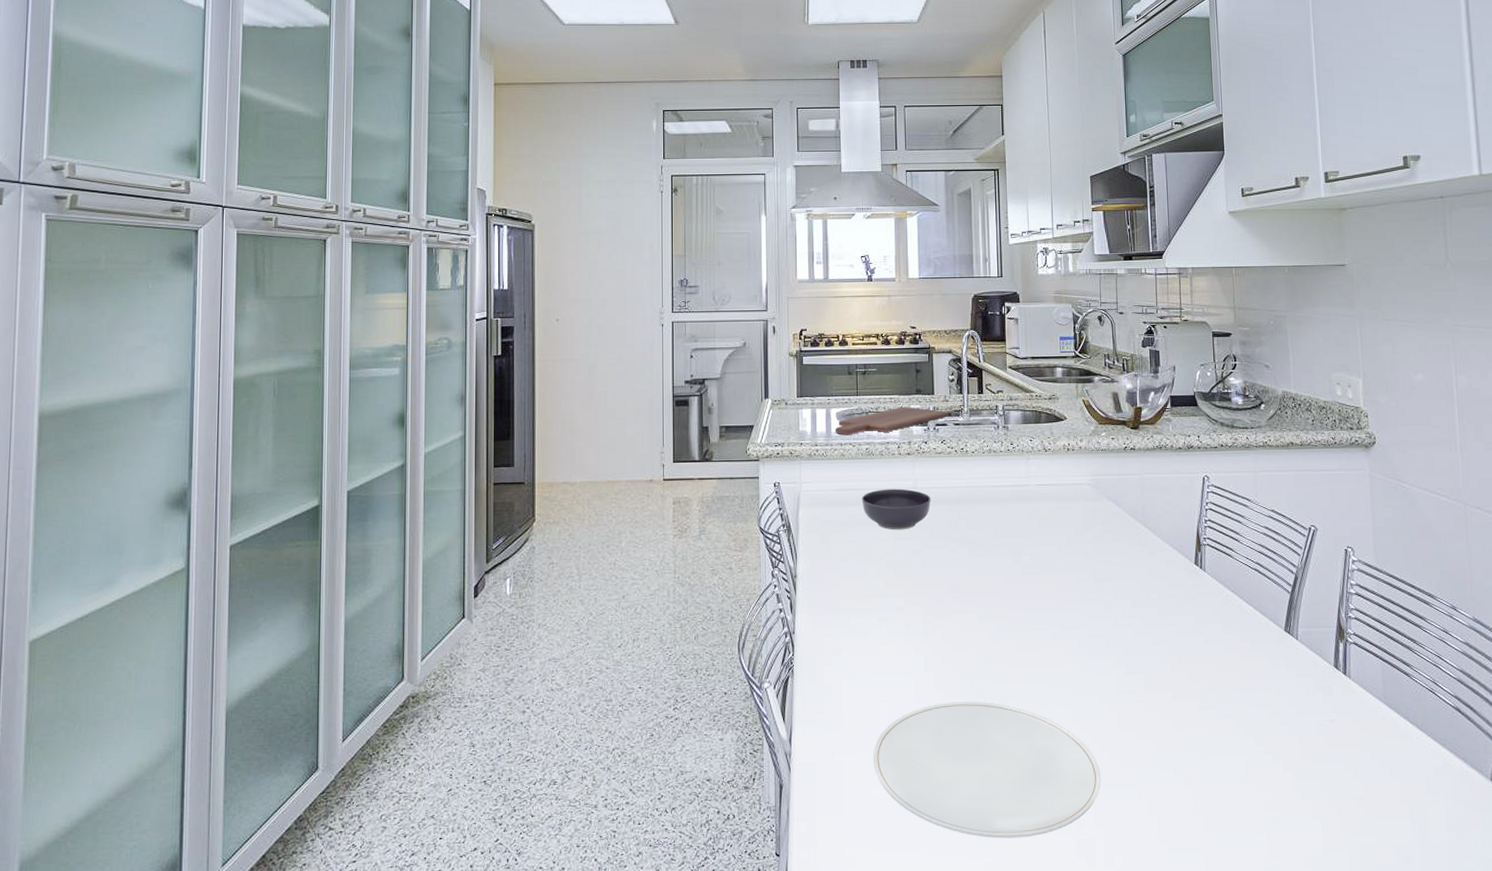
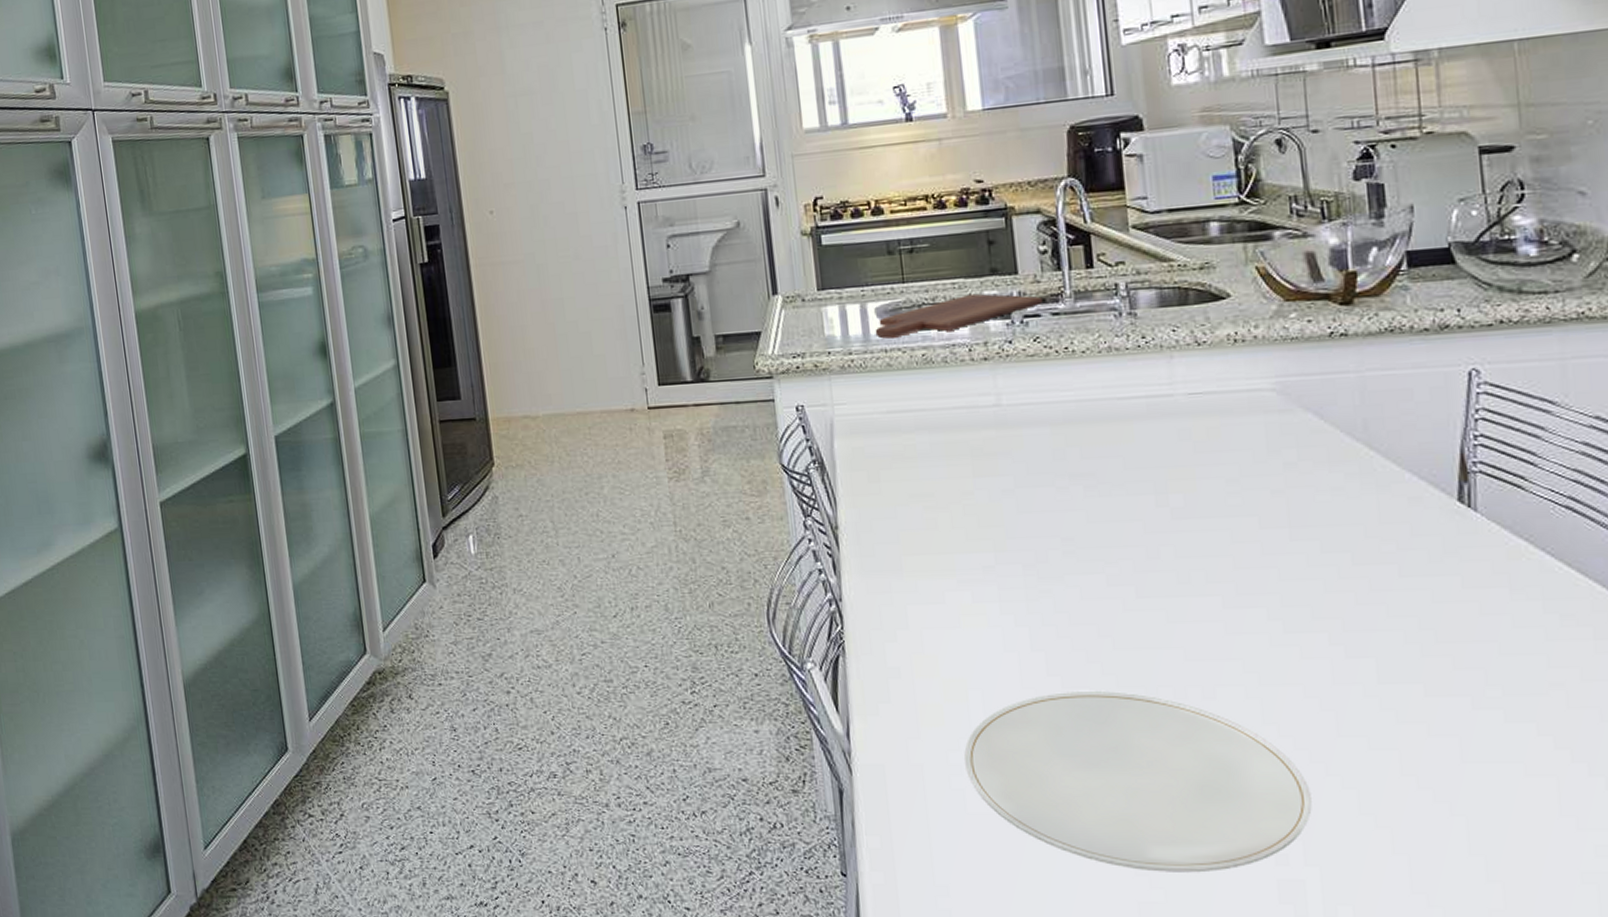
bowl: present [861,488,932,530] -> none [920,407,1025,464]

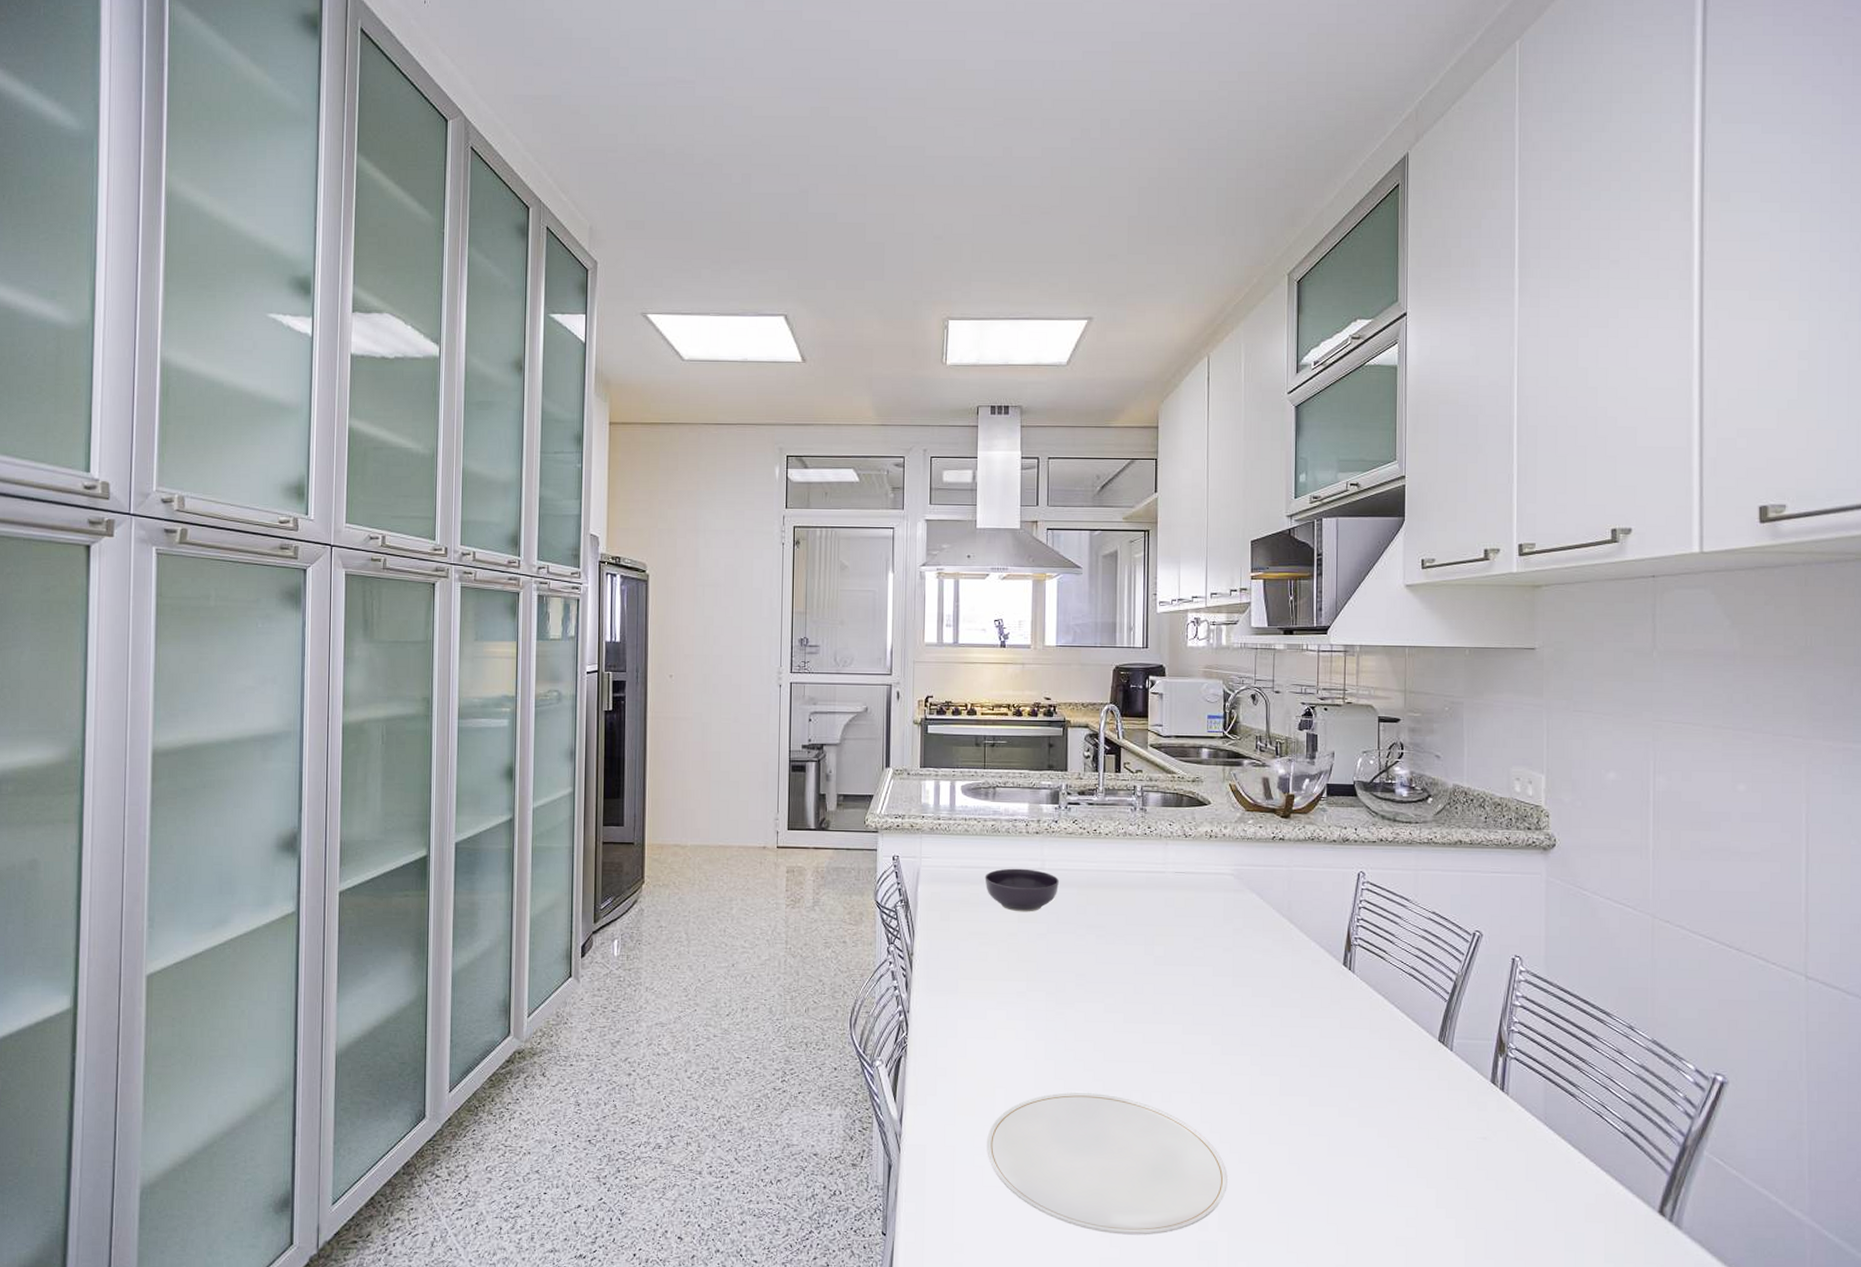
cutting board: present [875,293,1043,339] -> none [959,782,1082,810]
bowl: none [920,407,1025,464] -> present [984,868,1060,912]

